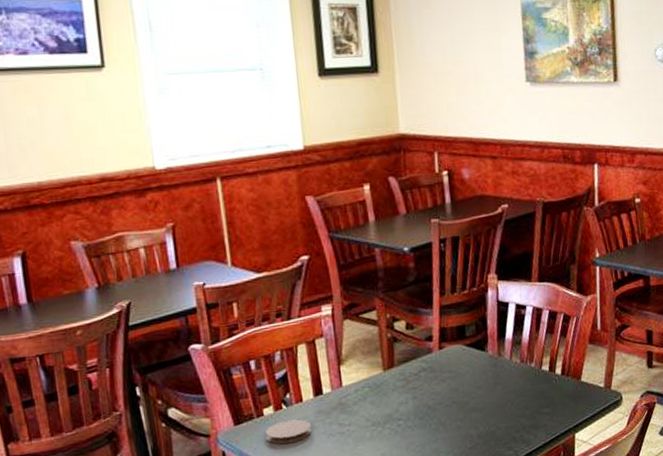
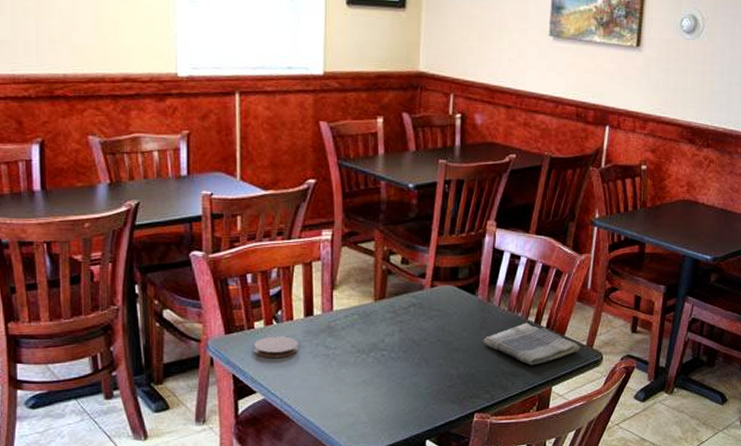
dish towel: none [499,371,599,416] -> present [483,322,581,366]

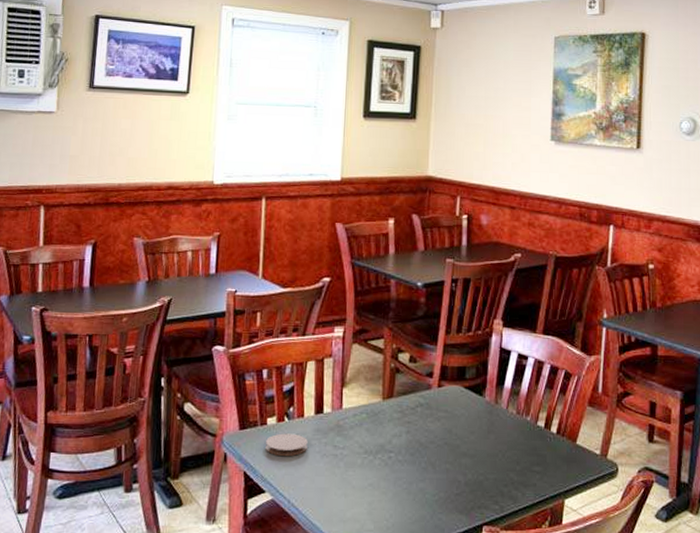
dish towel: present [483,322,581,366] -> none [491,427,594,475]

